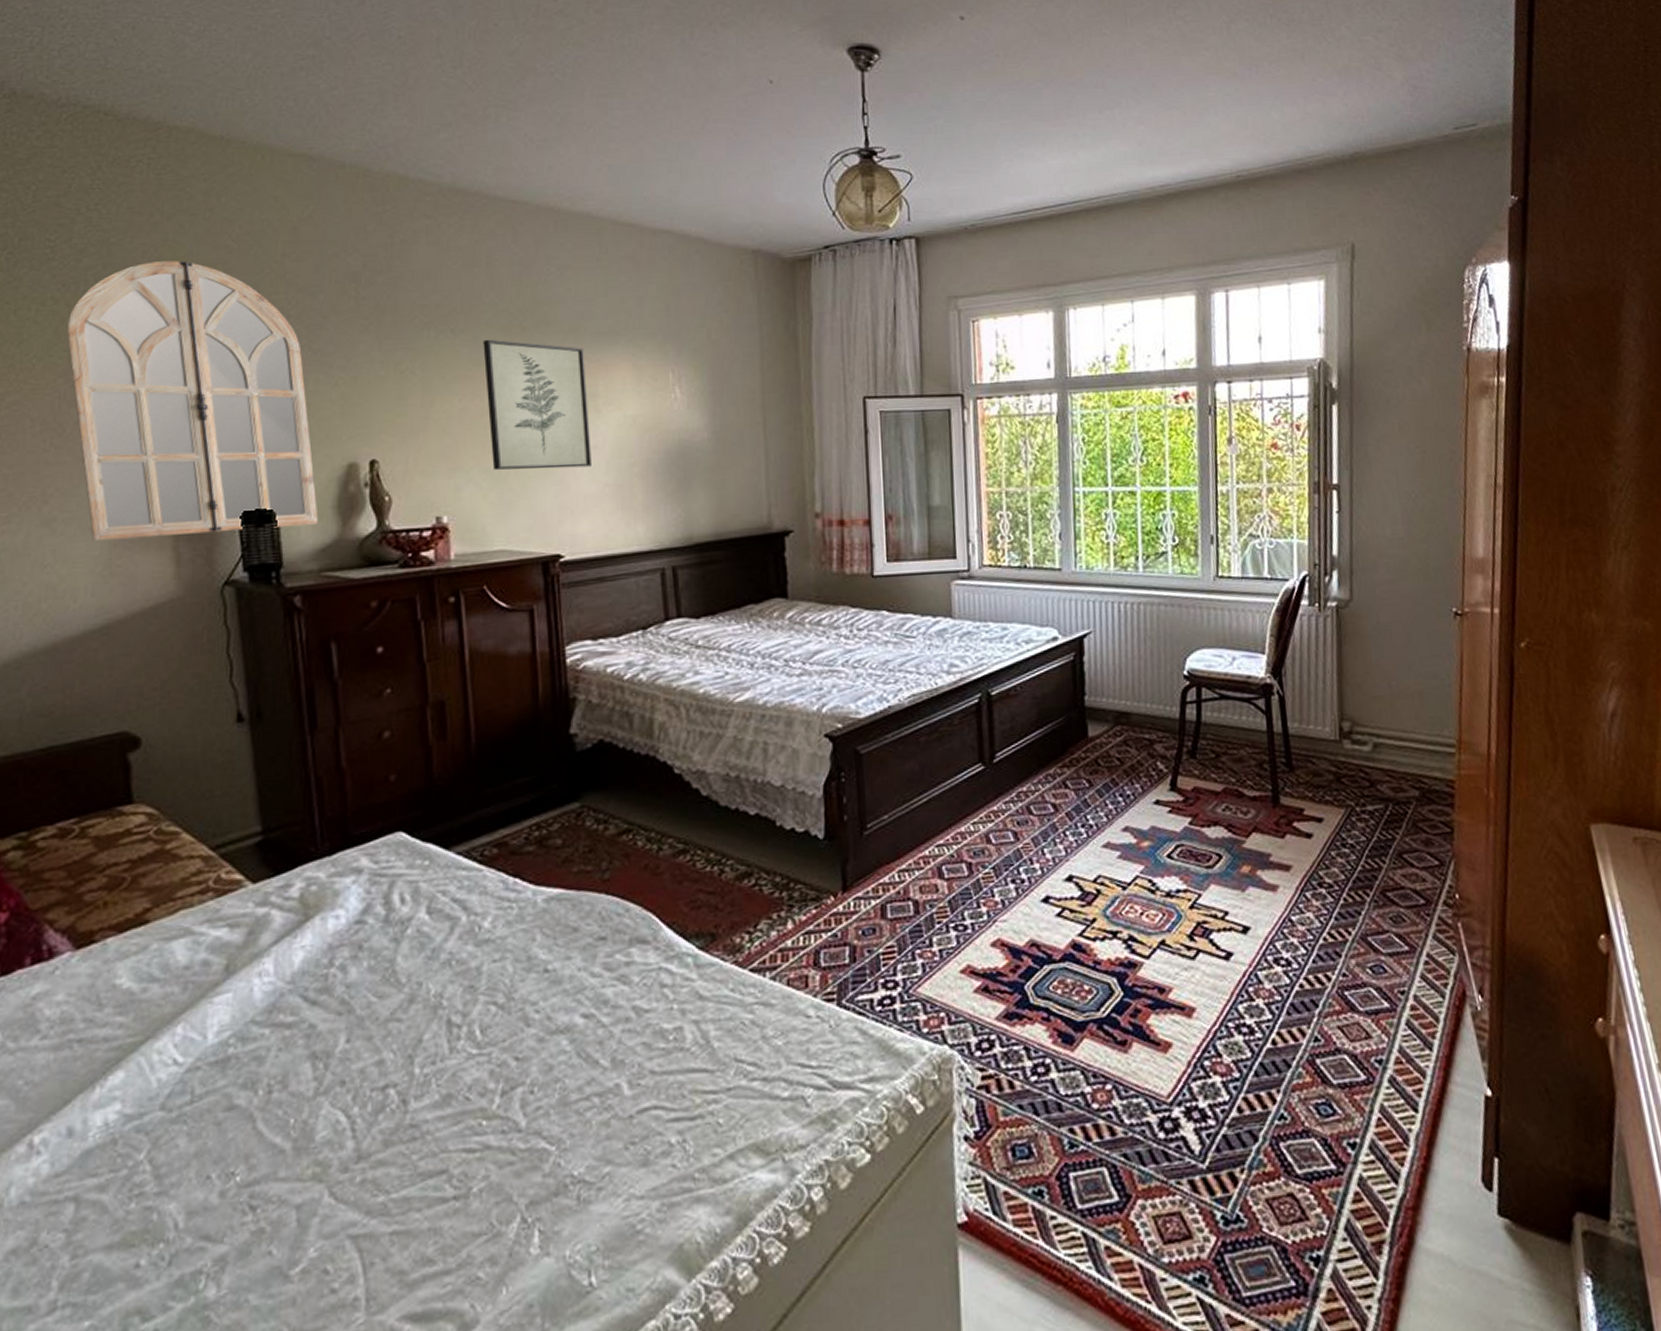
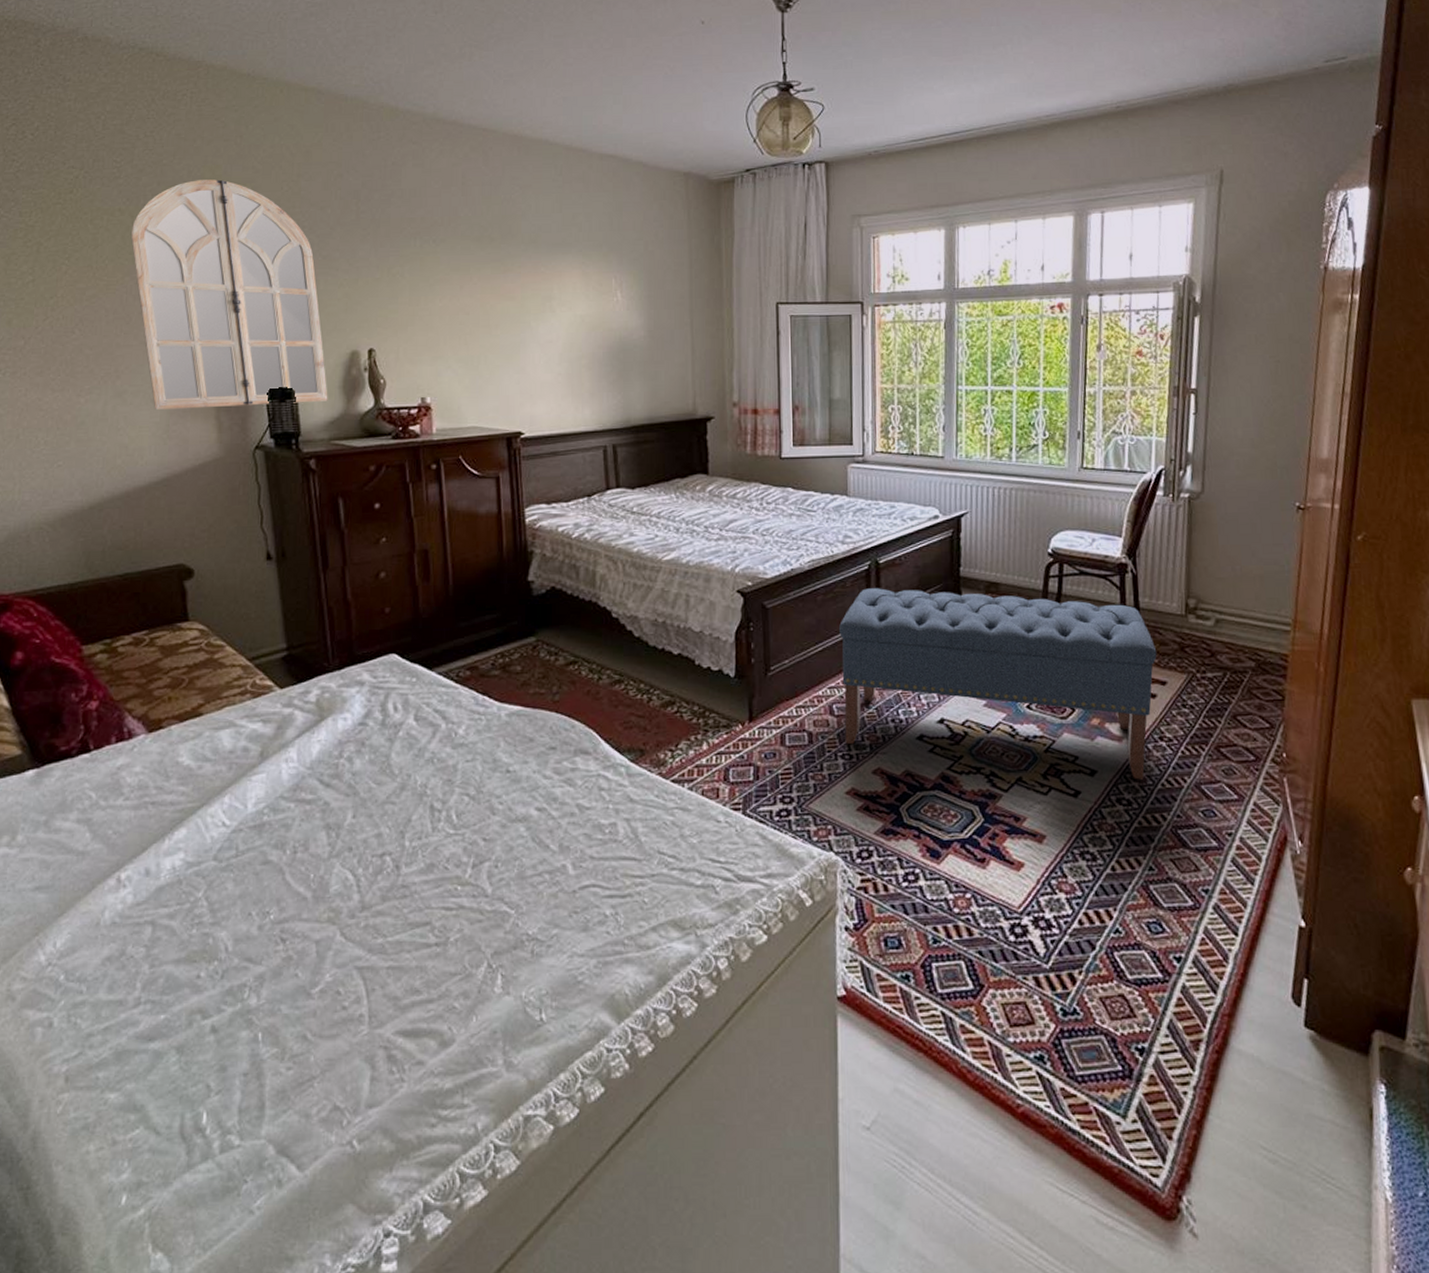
wall art: present [483,340,591,470] -> none [459,249,547,360]
bench: none [947,724,1311,935] -> present [839,588,1157,780]

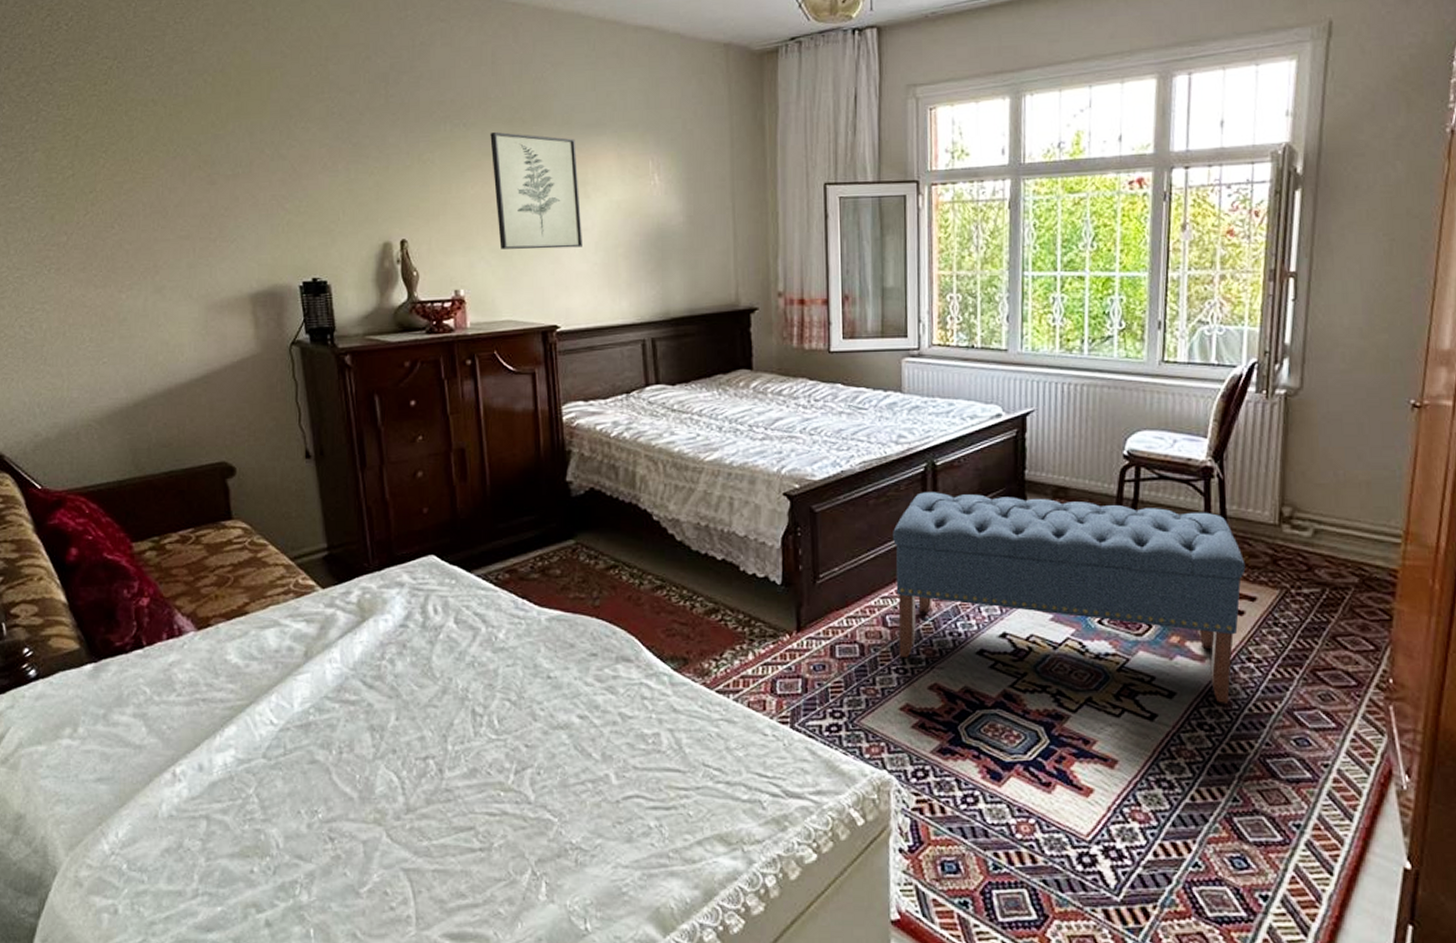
home mirror: present [131,179,328,410] -> none [165,65,362,305]
wall art: none [459,249,547,360] -> present [490,132,582,249]

